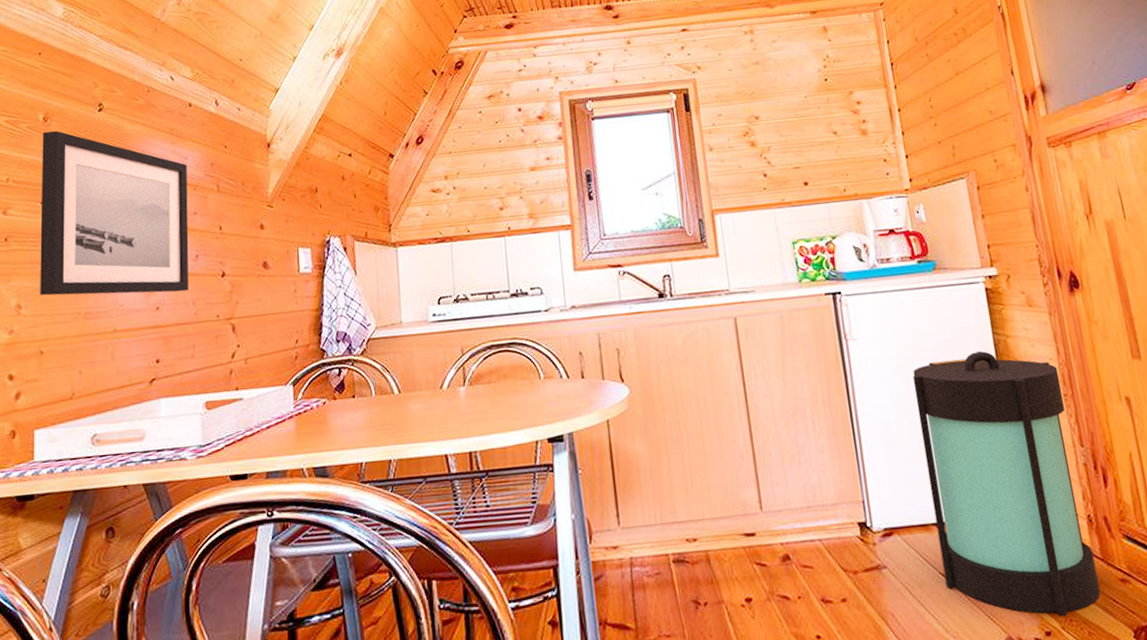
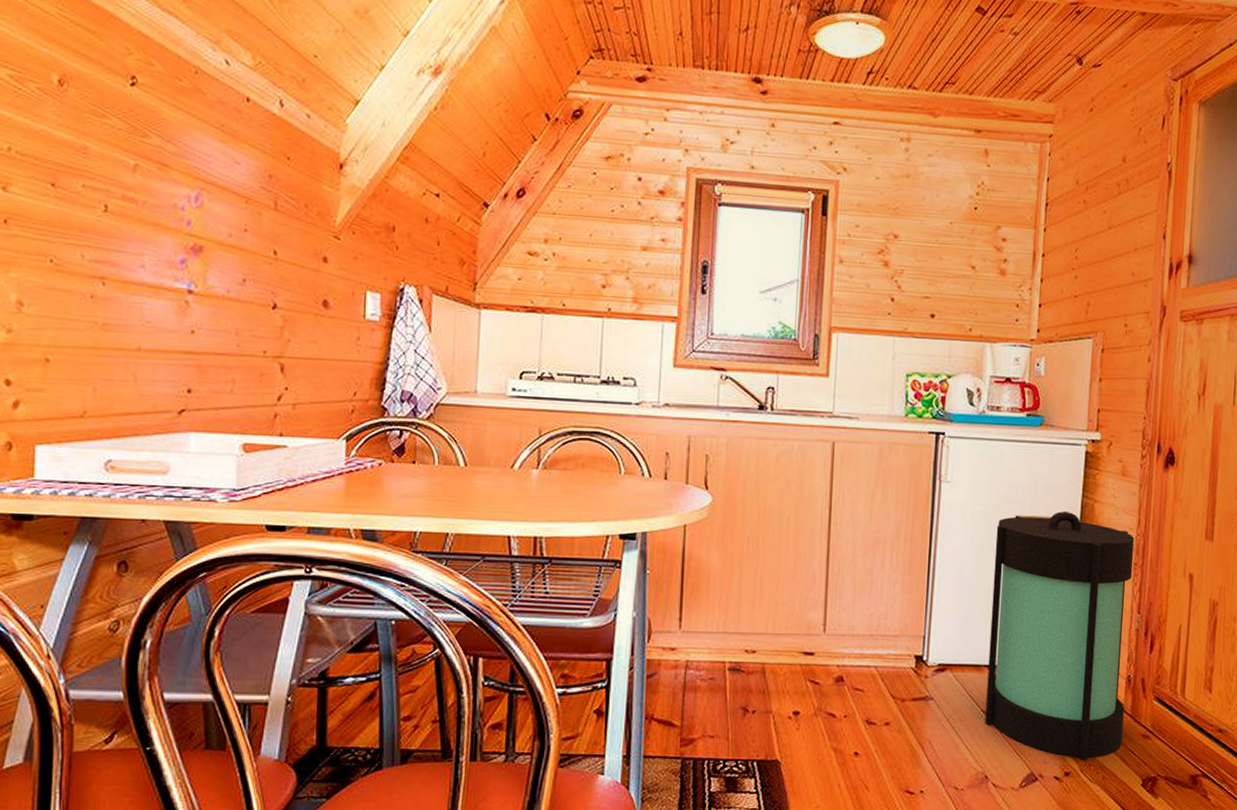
wall art: present [40,130,189,296] -> none [47,97,239,318]

